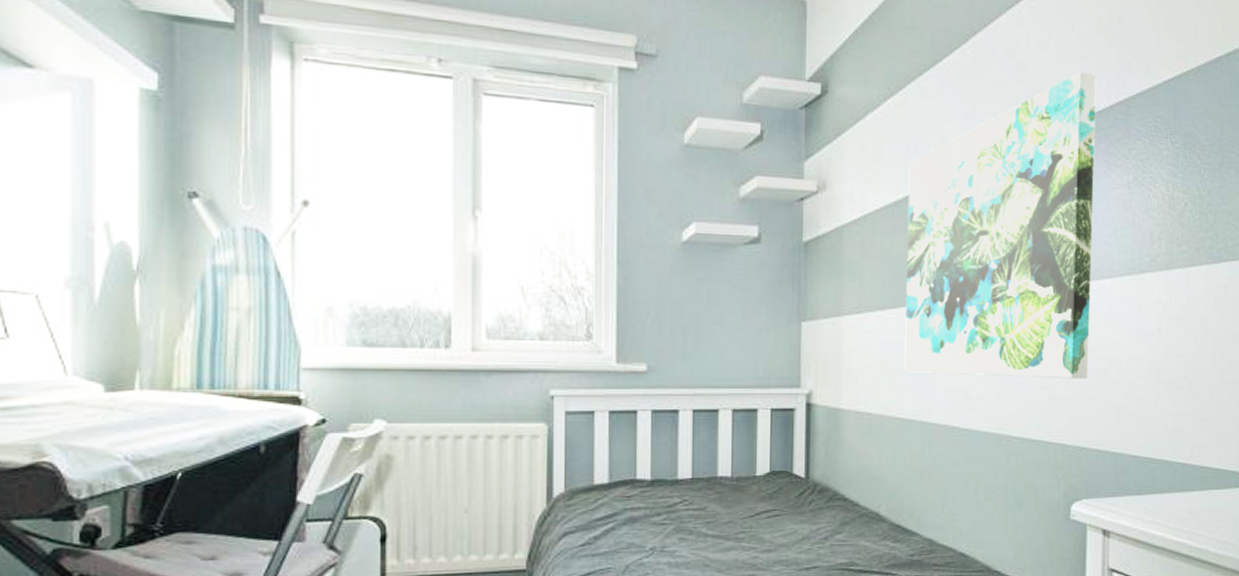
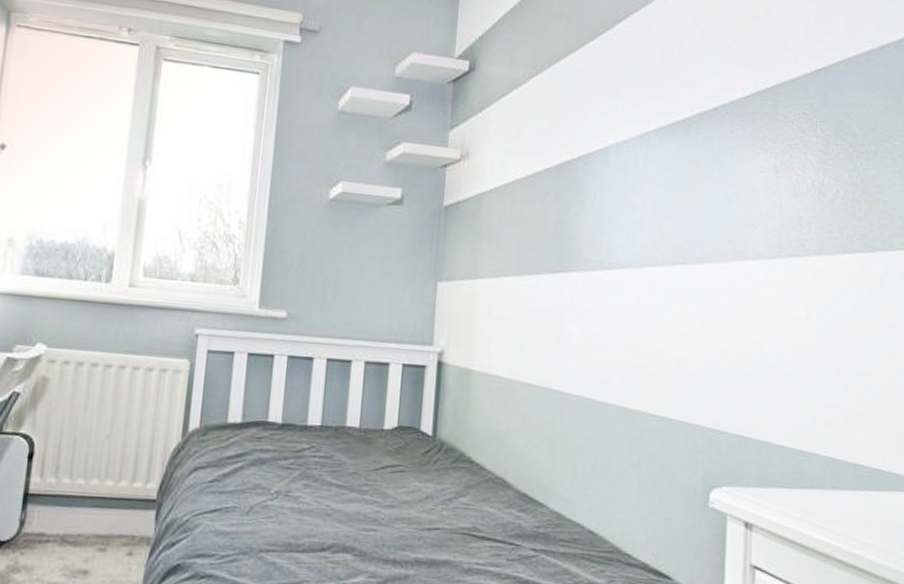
wall art: present [904,72,1097,379] -> none [538,59,743,361]

